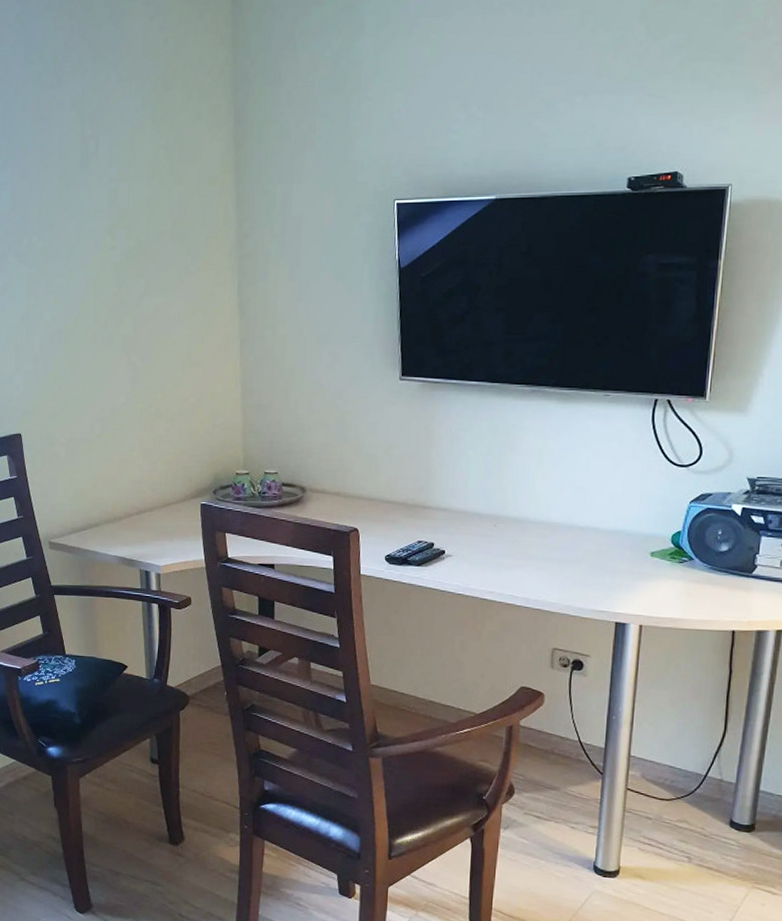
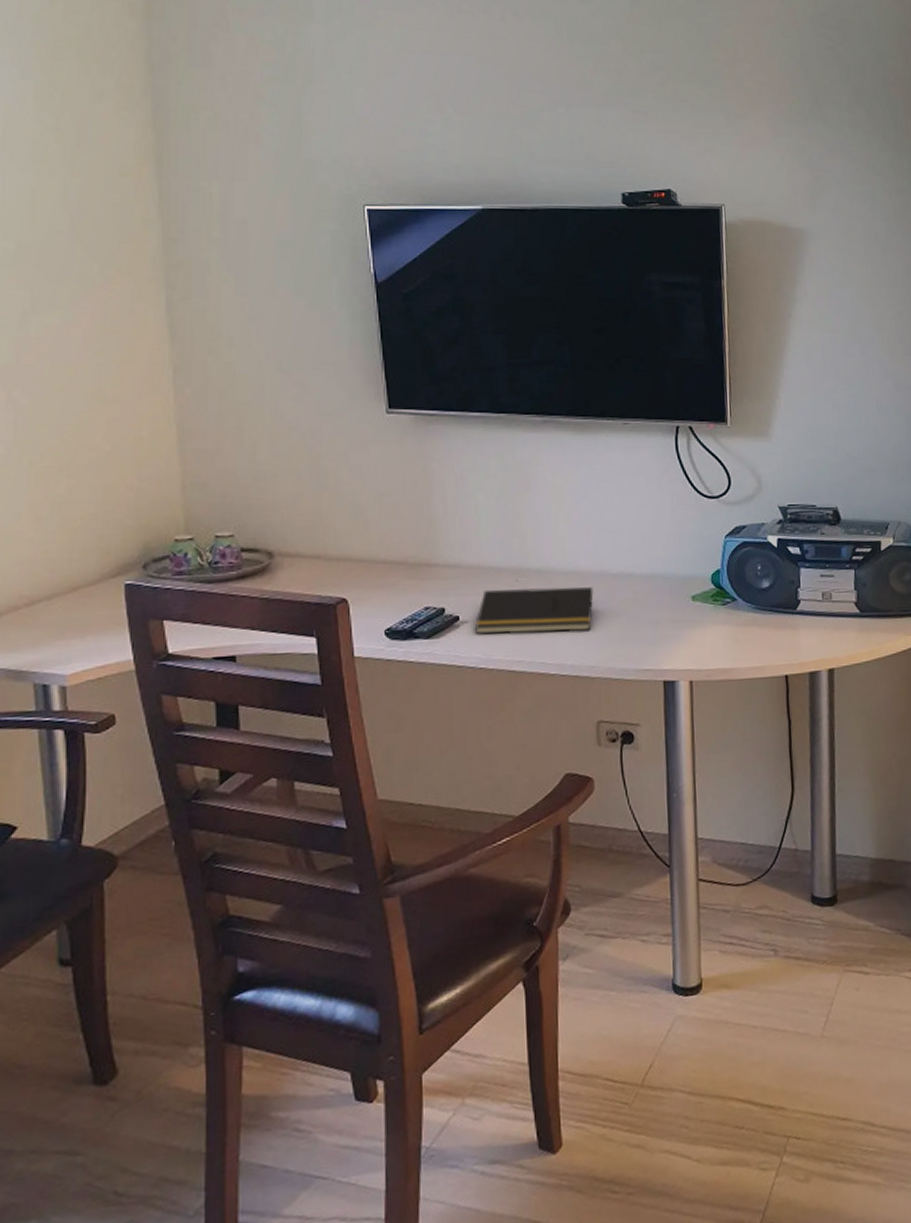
notepad: none [457,531,561,573] -> present [475,587,594,635]

